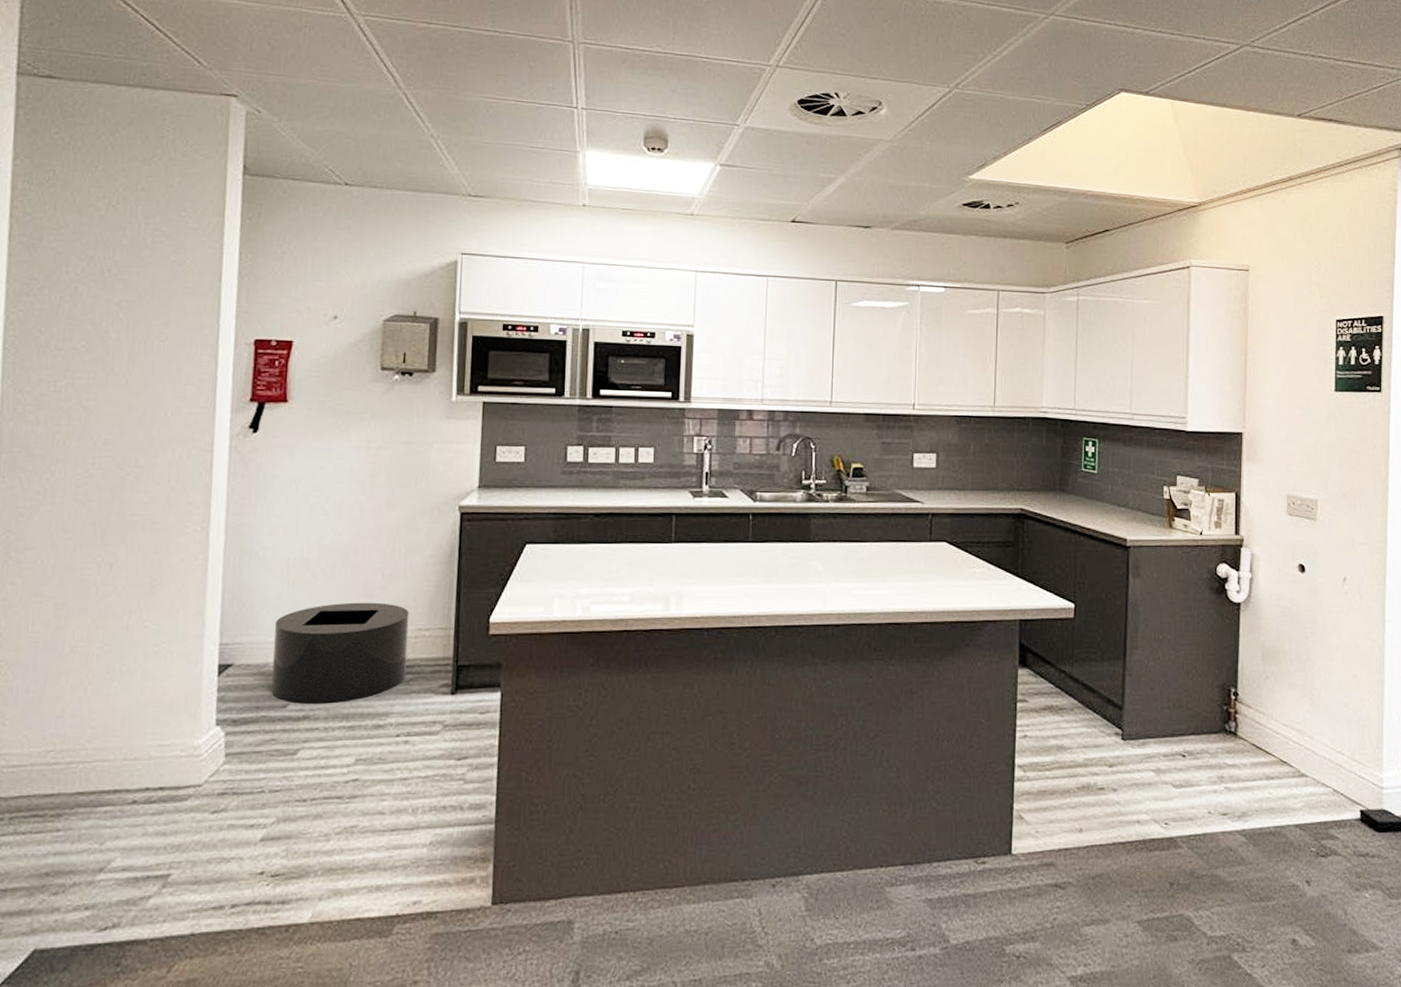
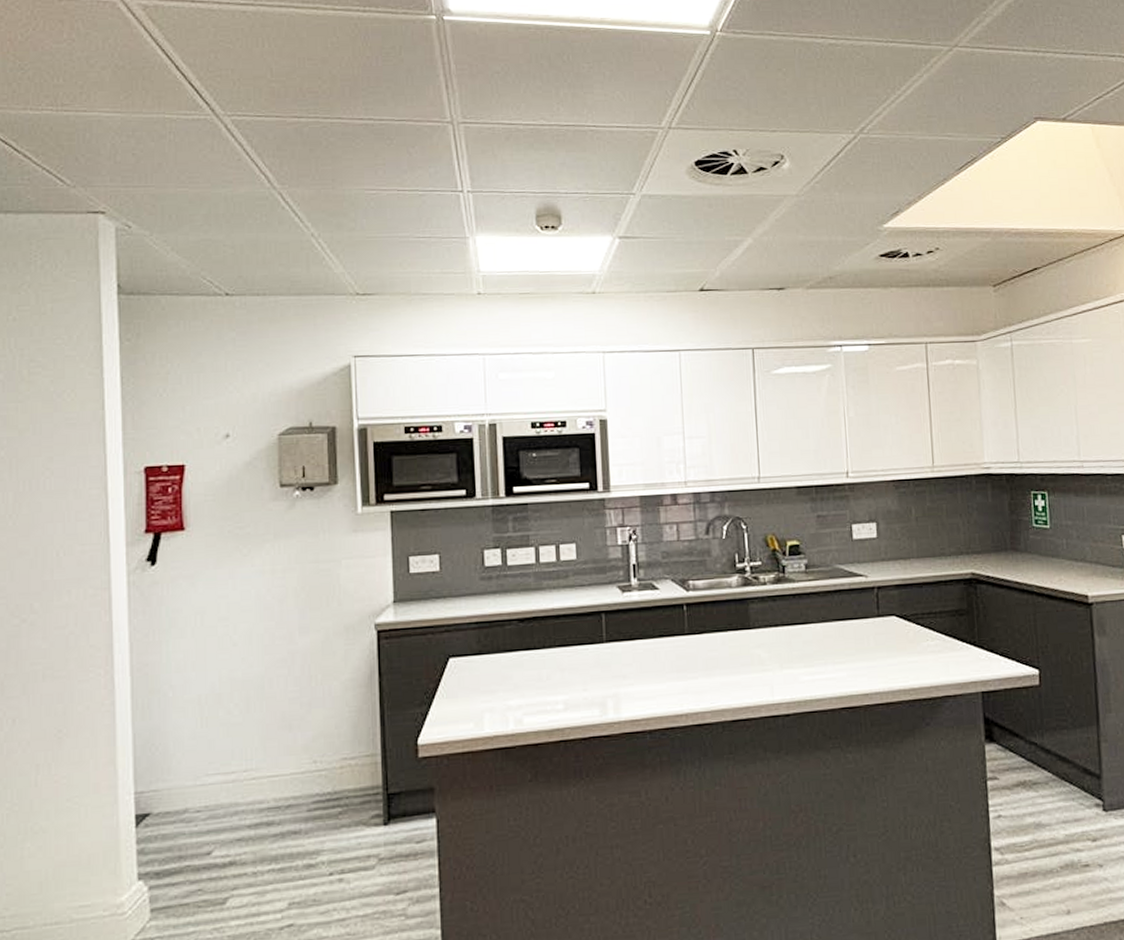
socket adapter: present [271,602,410,704] -> none [191,733,334,848]

